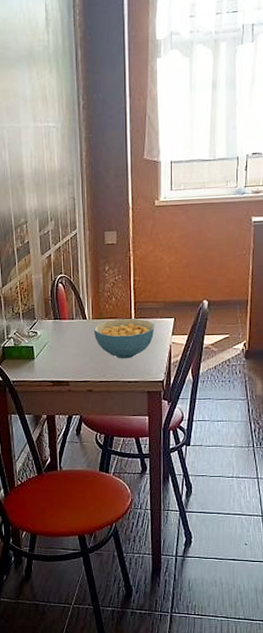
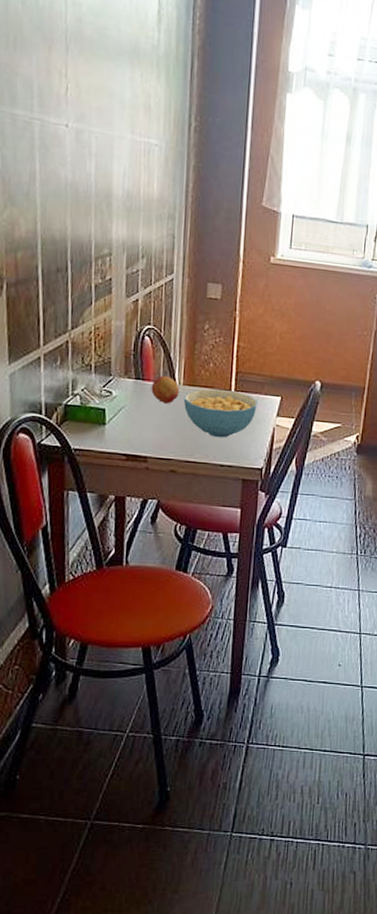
fruit: none [67,313,90,336] -> present [151,375,180,404]

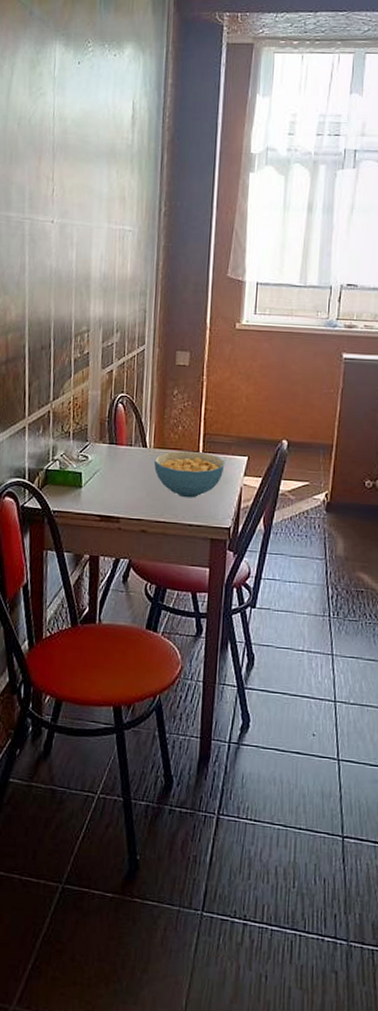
fruit: present [151,375,180,404] -> none [124,439,150,466]

